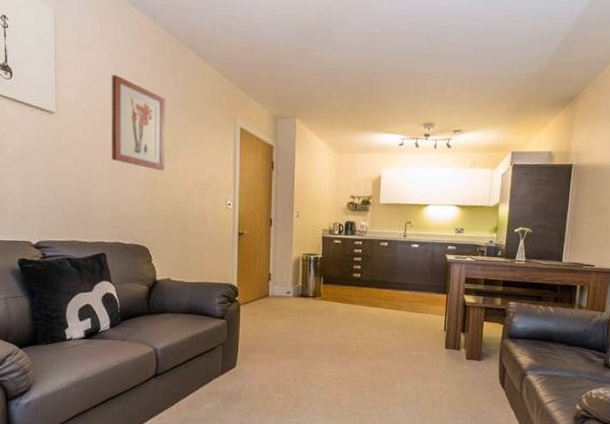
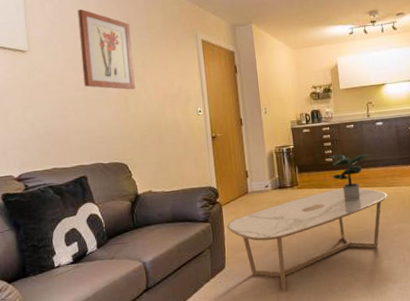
coffee table: none [242,306,412,400] -> present [226,188,388,293]
potted plant: none [357,271,399,321] -> present [329,154,369,201]

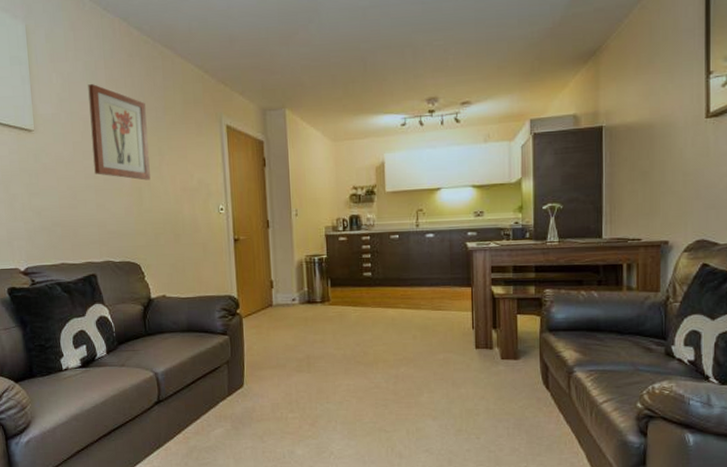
coffee table: present [226,188,388,293] -> none [246,308,434,419]
potted plant: present [329,154,369,201] -> none [367,268,415,323]

